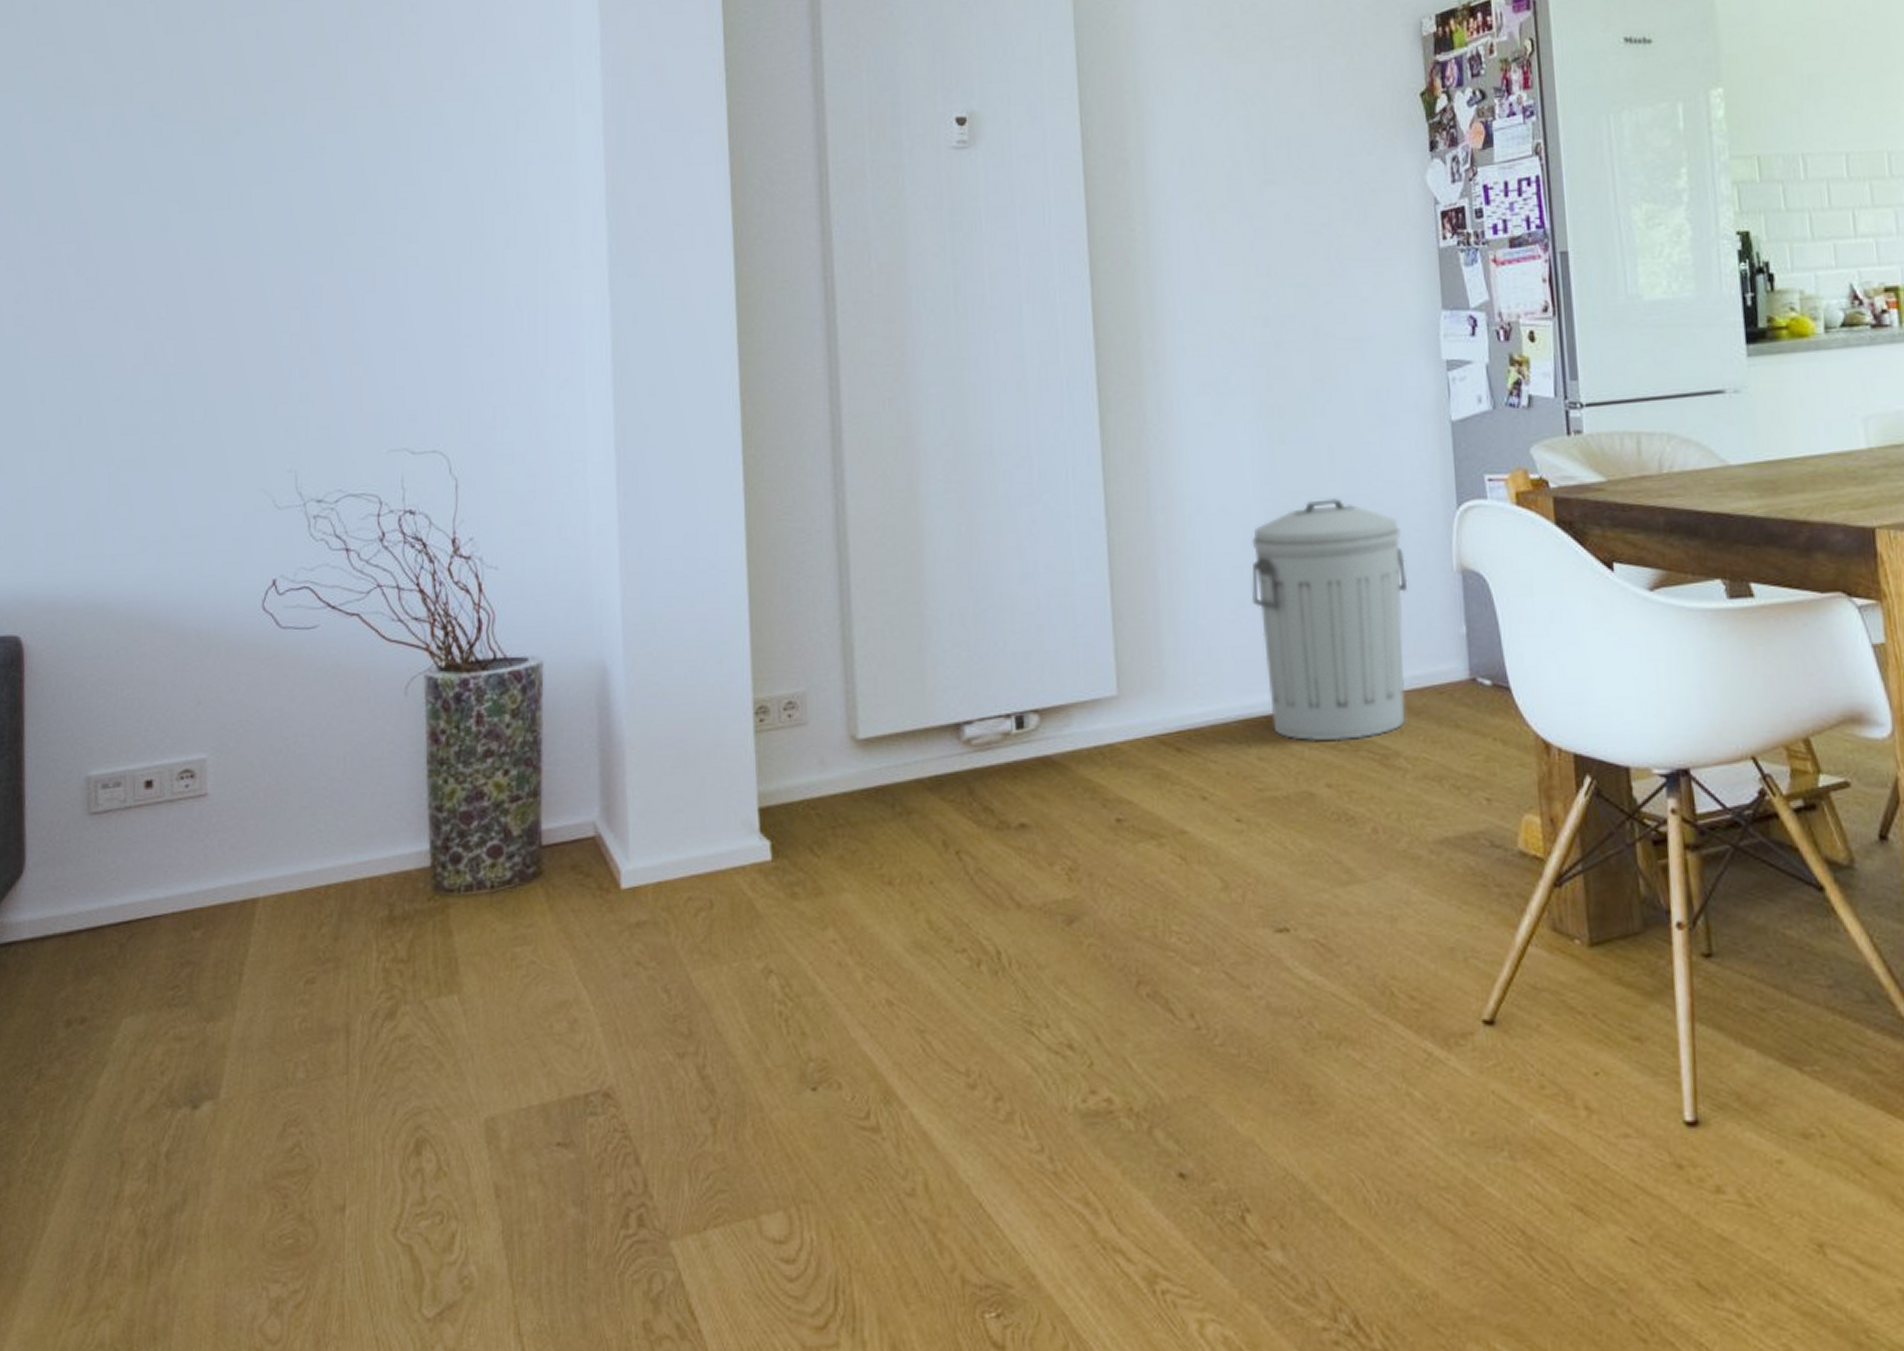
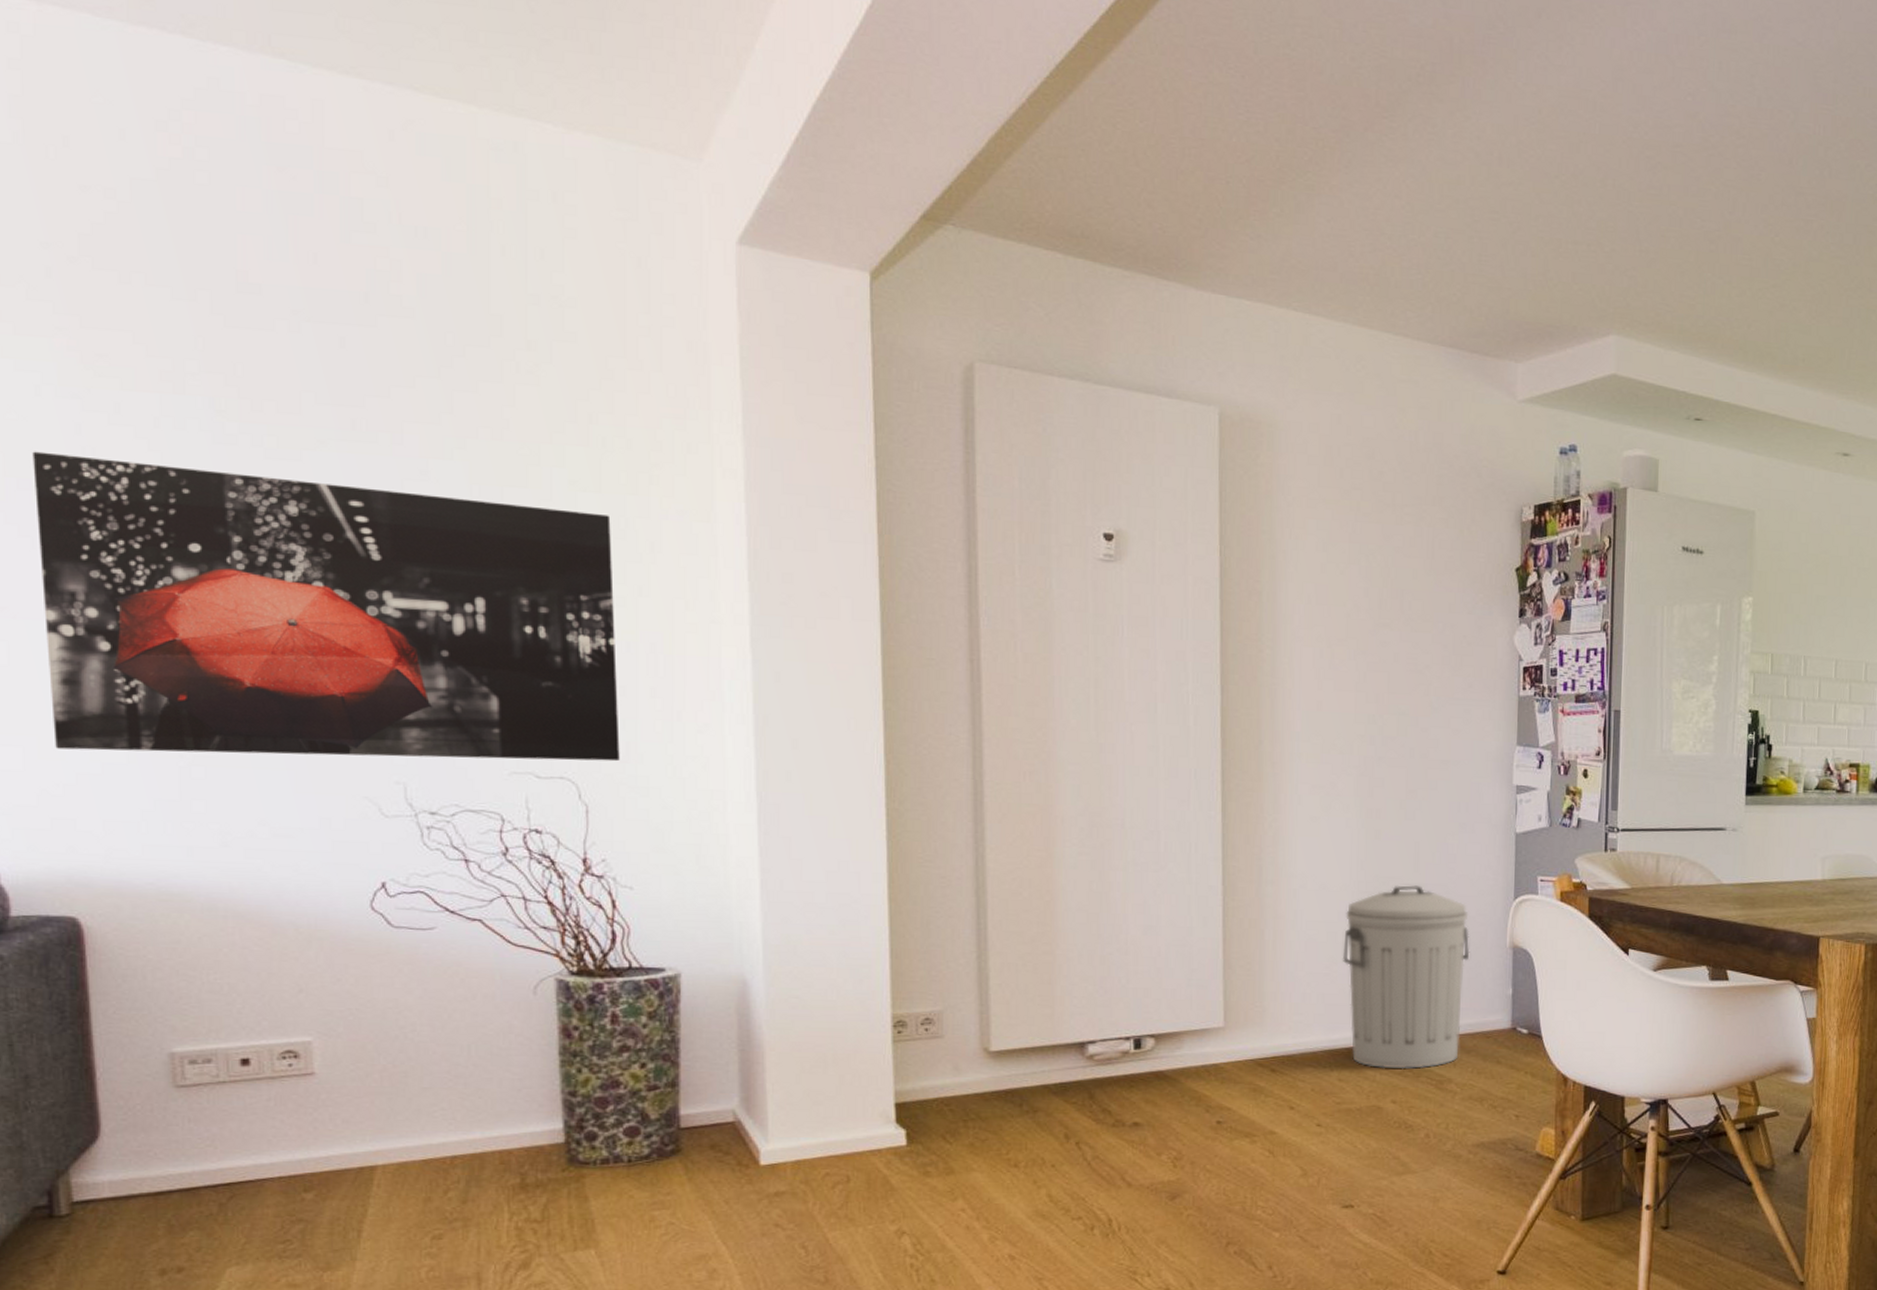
wall art: none [12,167,487,464] -> present [32,451,620,762]

